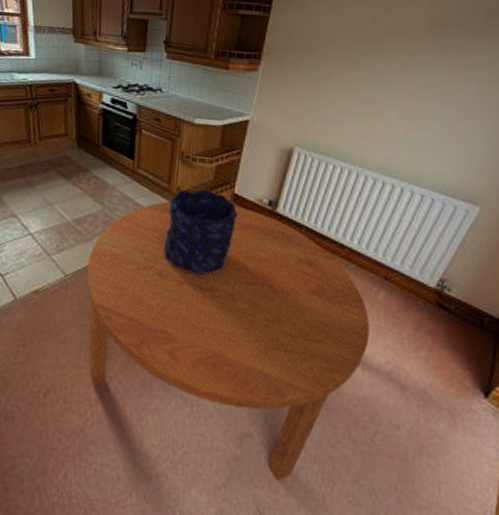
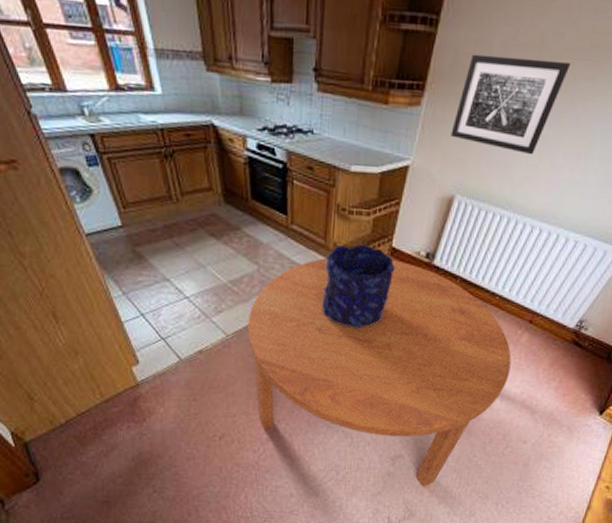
wall art: none [287,32,392,114] -> present [451,54,571,155]

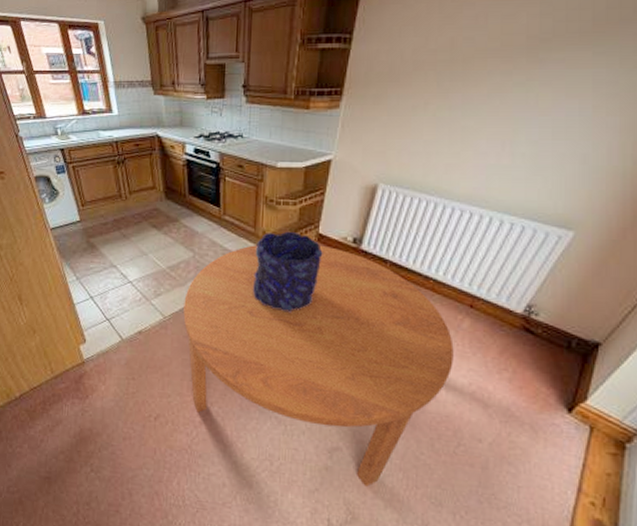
wall art: present [451,54,571,155] -> none [370,60,484,144]

